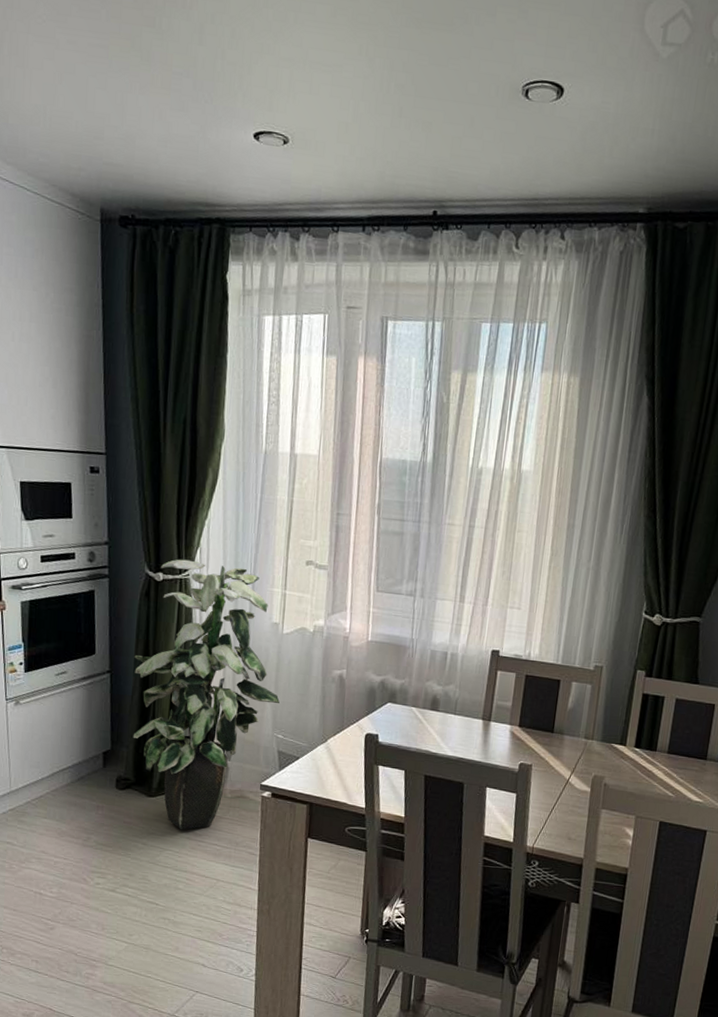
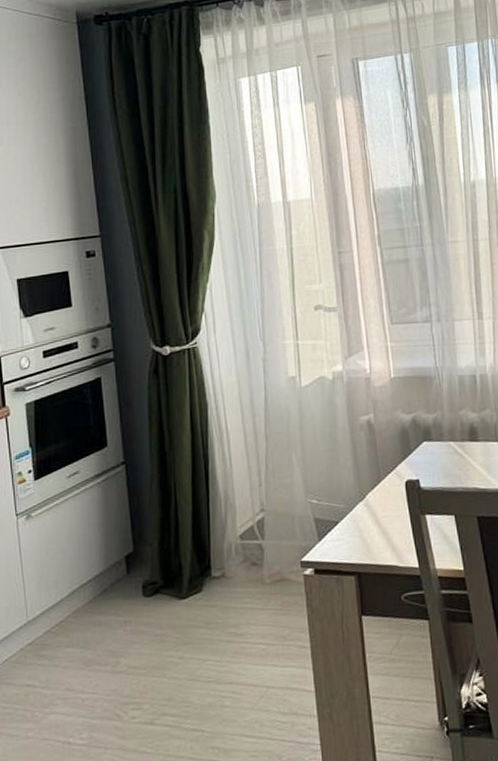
indoor plant: present [133,559,280,830] -> none [149,325,308,632]

